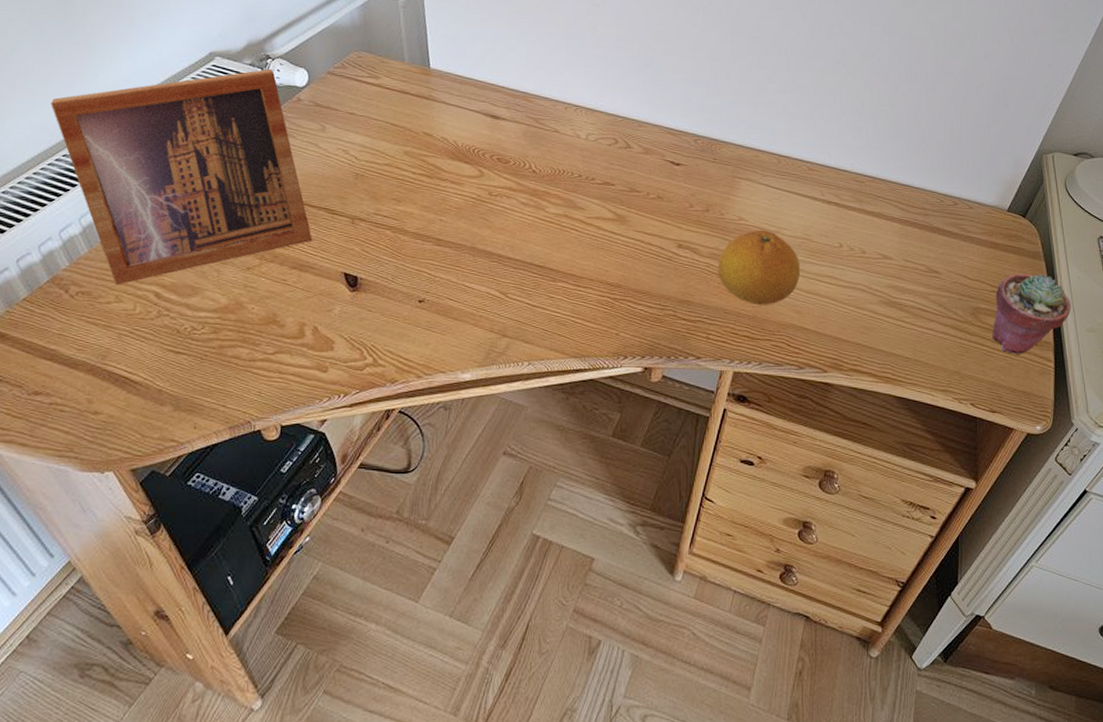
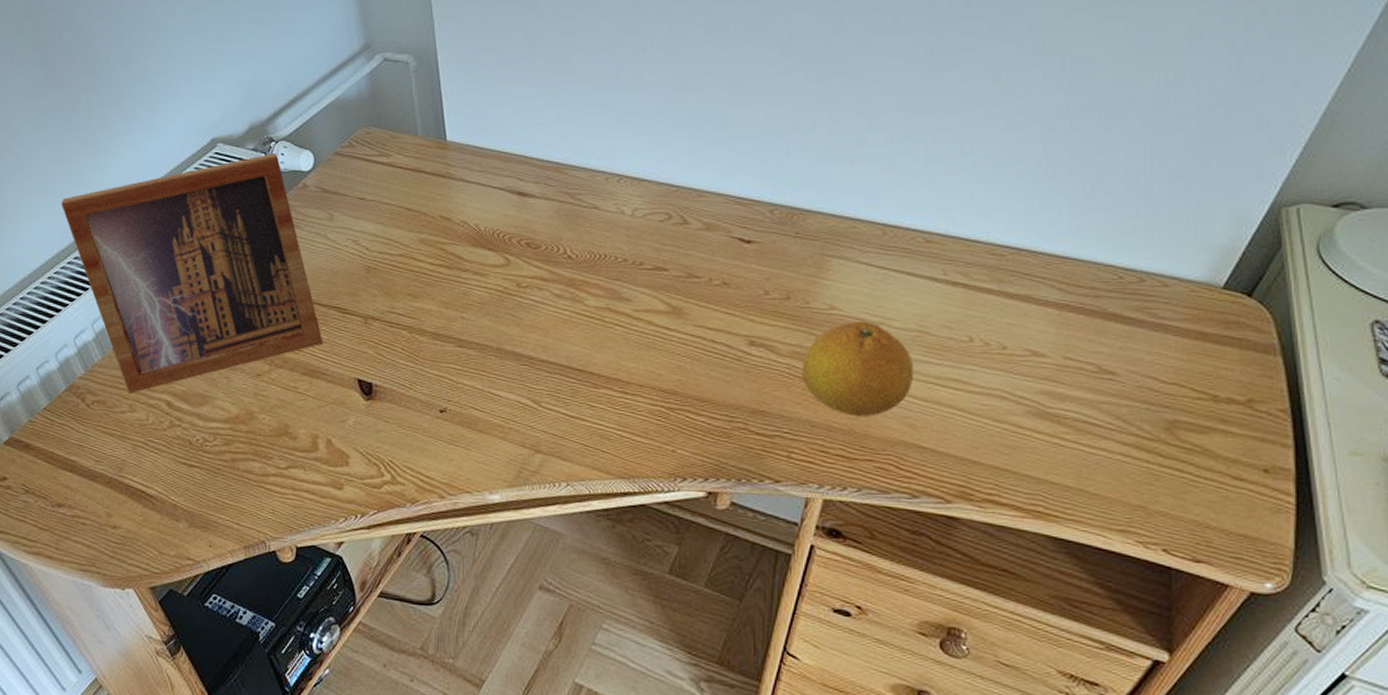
potted succulent: present [992,273,1072,354] -> none [1197,374,1325,485]

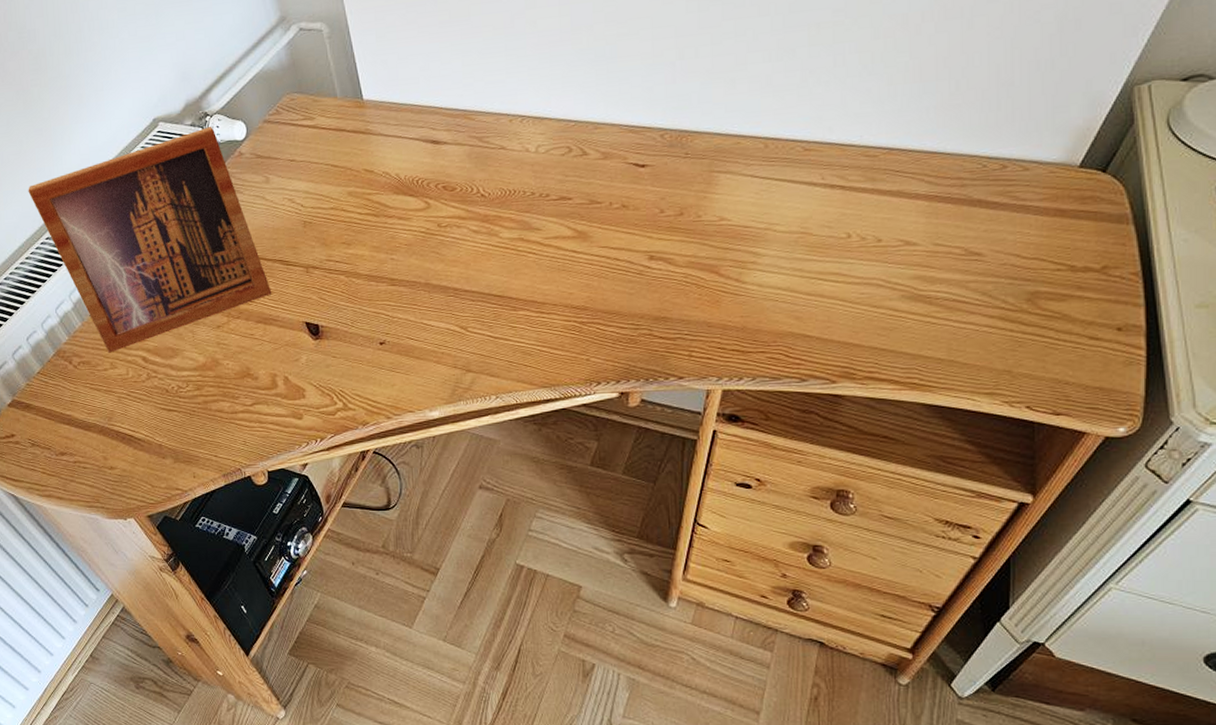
fruit: present [802,320,914,417] -> none [697,228,799,314]

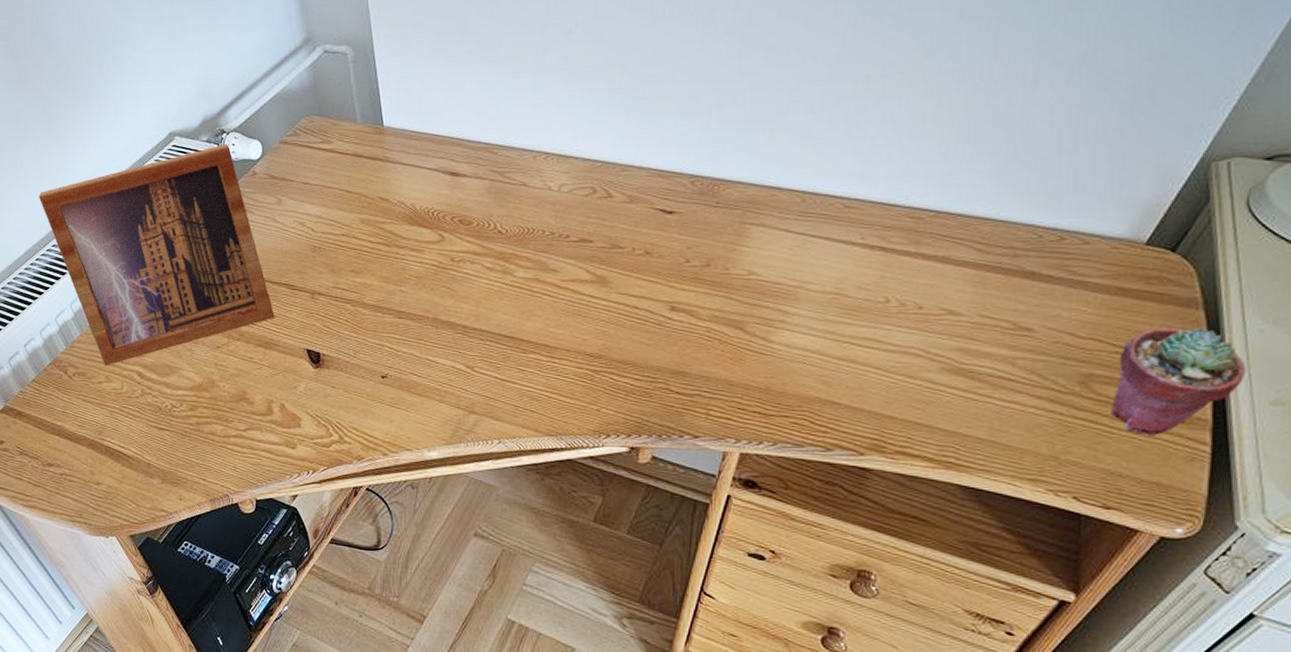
potted succulent: none [1056,240,1174,344] -> present [1111,327,1247,435]

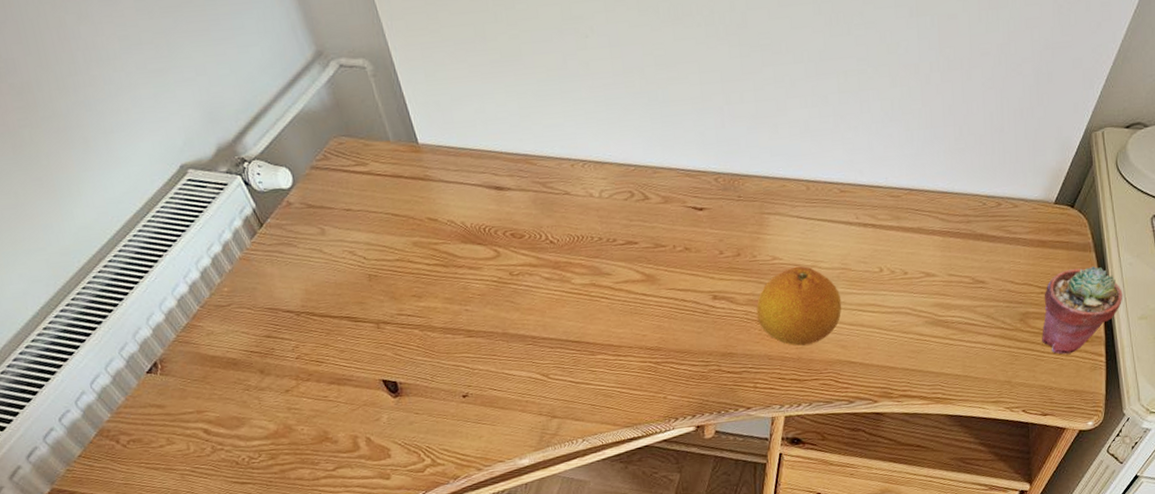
picture frame: present [39,144,275,366] -> none [34,174,342,428]
fruit: none [721,285,831,375] -> present [756,265,842,346]

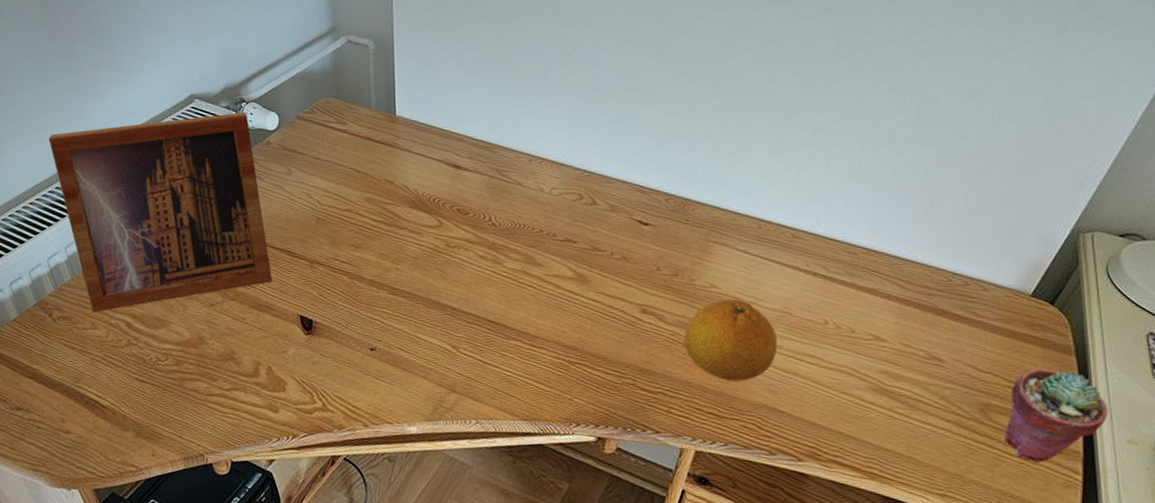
picture frame: none [34,174,342,428] -> present [48,112,273,313]

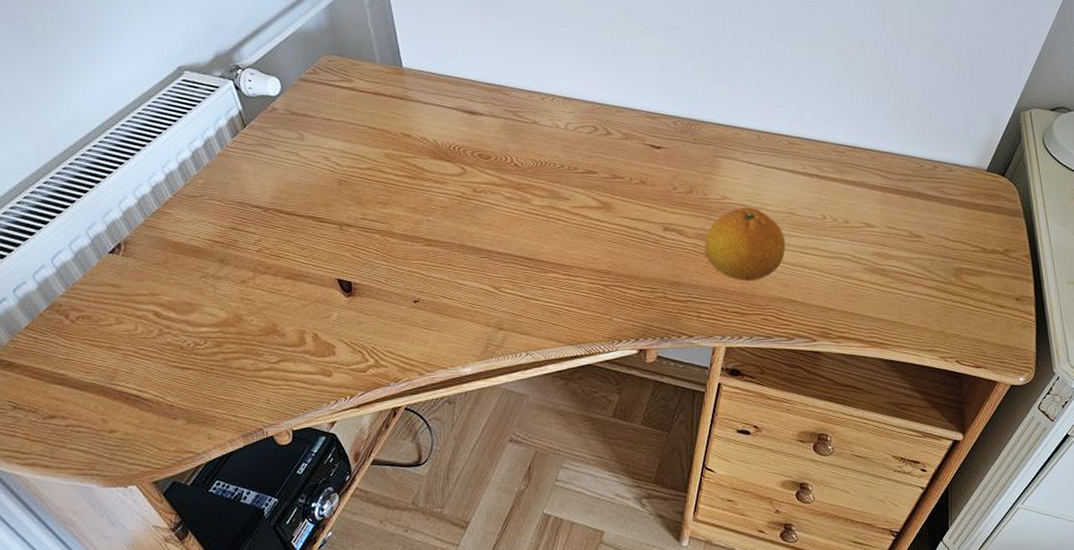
picture frame: present [48,112,273,313] -> none [24,80,303,307]
potted succulent: present [1005,368,1109,462] -> none [975,230,1051,311]

